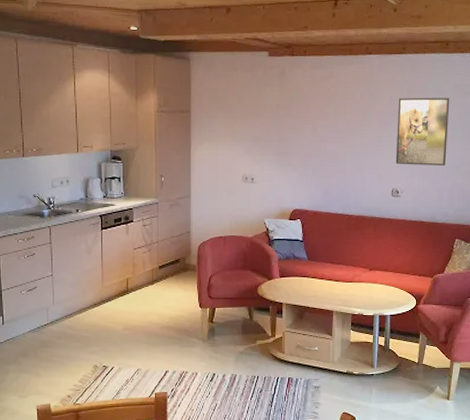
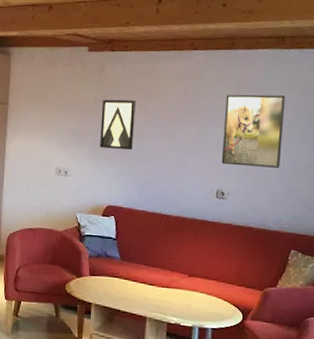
wall art: none [284,105,316,155] -> present [100,99,136,150]

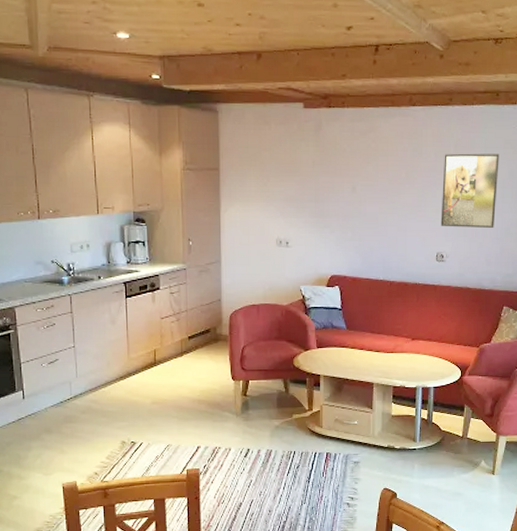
wall art: present [100,99,136,150] -> none [321,162,355,216]

